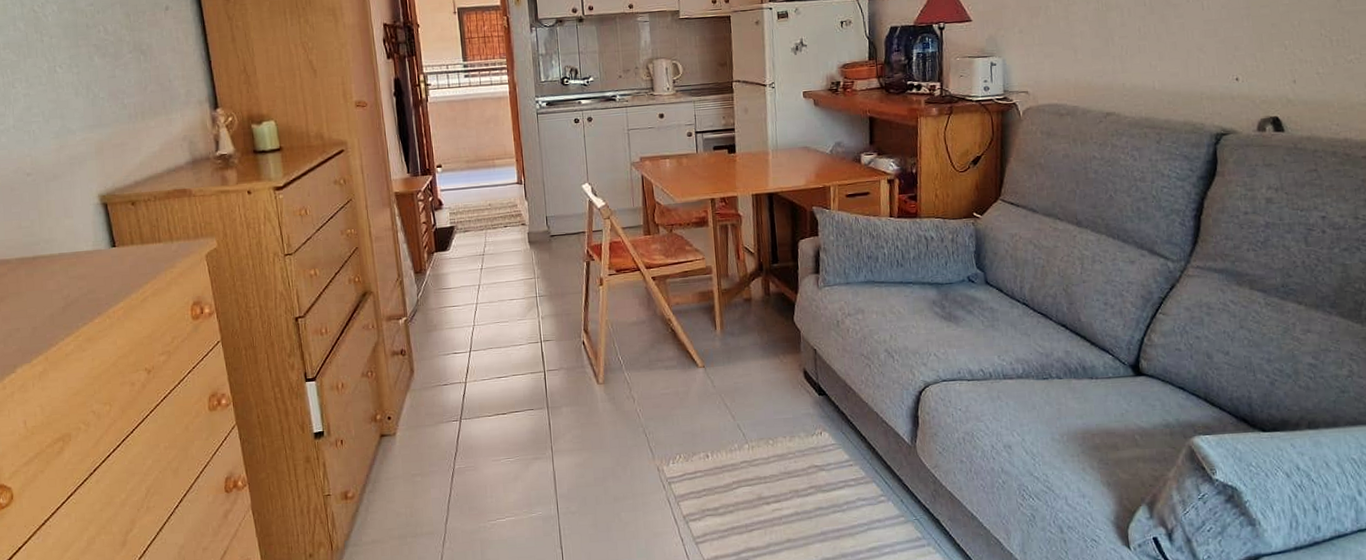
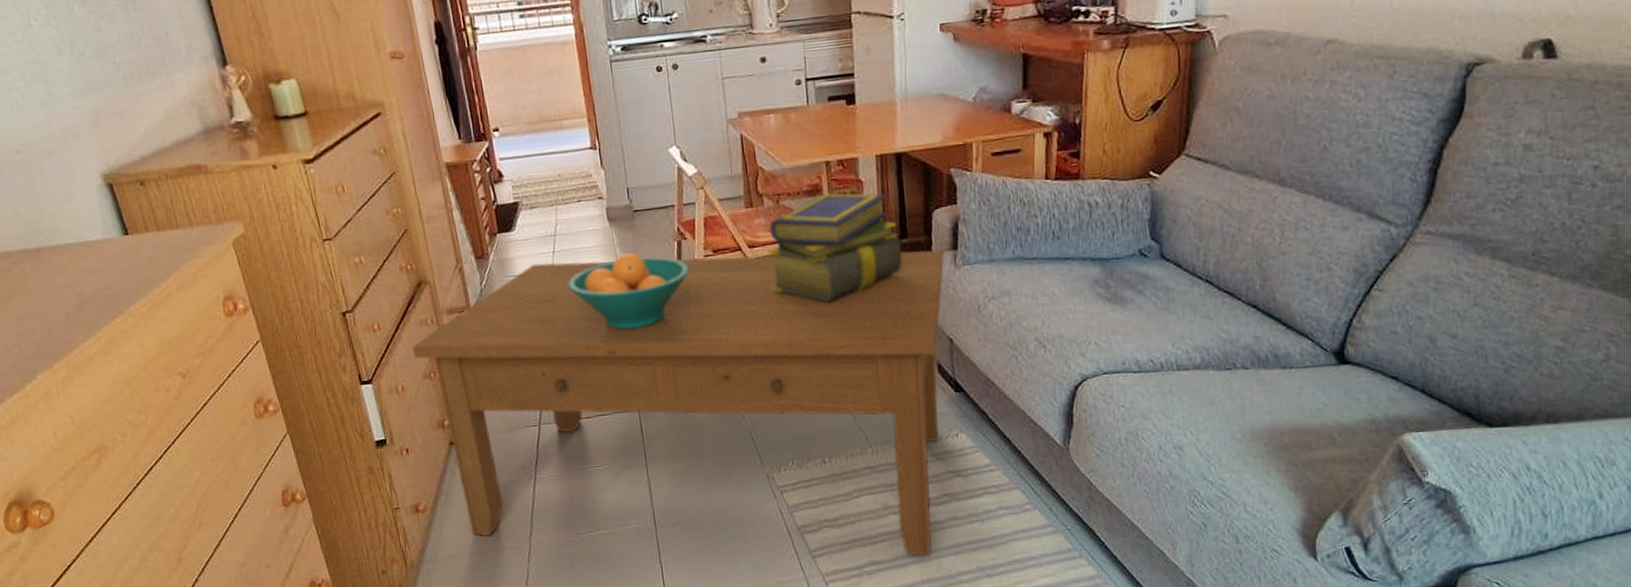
coffee table: none [354,273,808,543] -> present [412,250,944,556]
fruit bowl: none [492,271,596,337] -> present [567,253,690,330]
stack of books: none [662,224,774,315] -> present [768,192,903,302]

